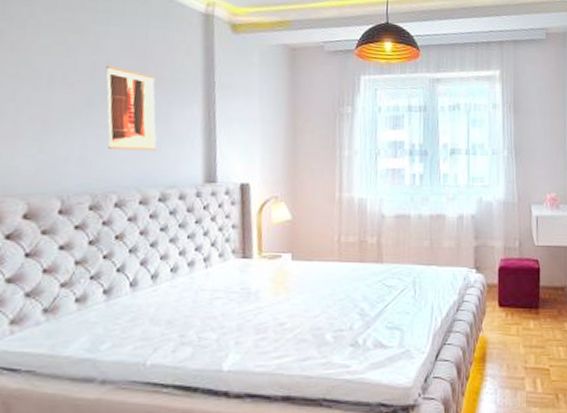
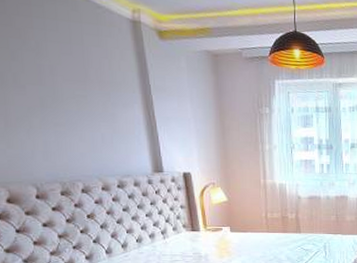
wall art: present [106,65,157,151] -> none [51,69,109,146]

